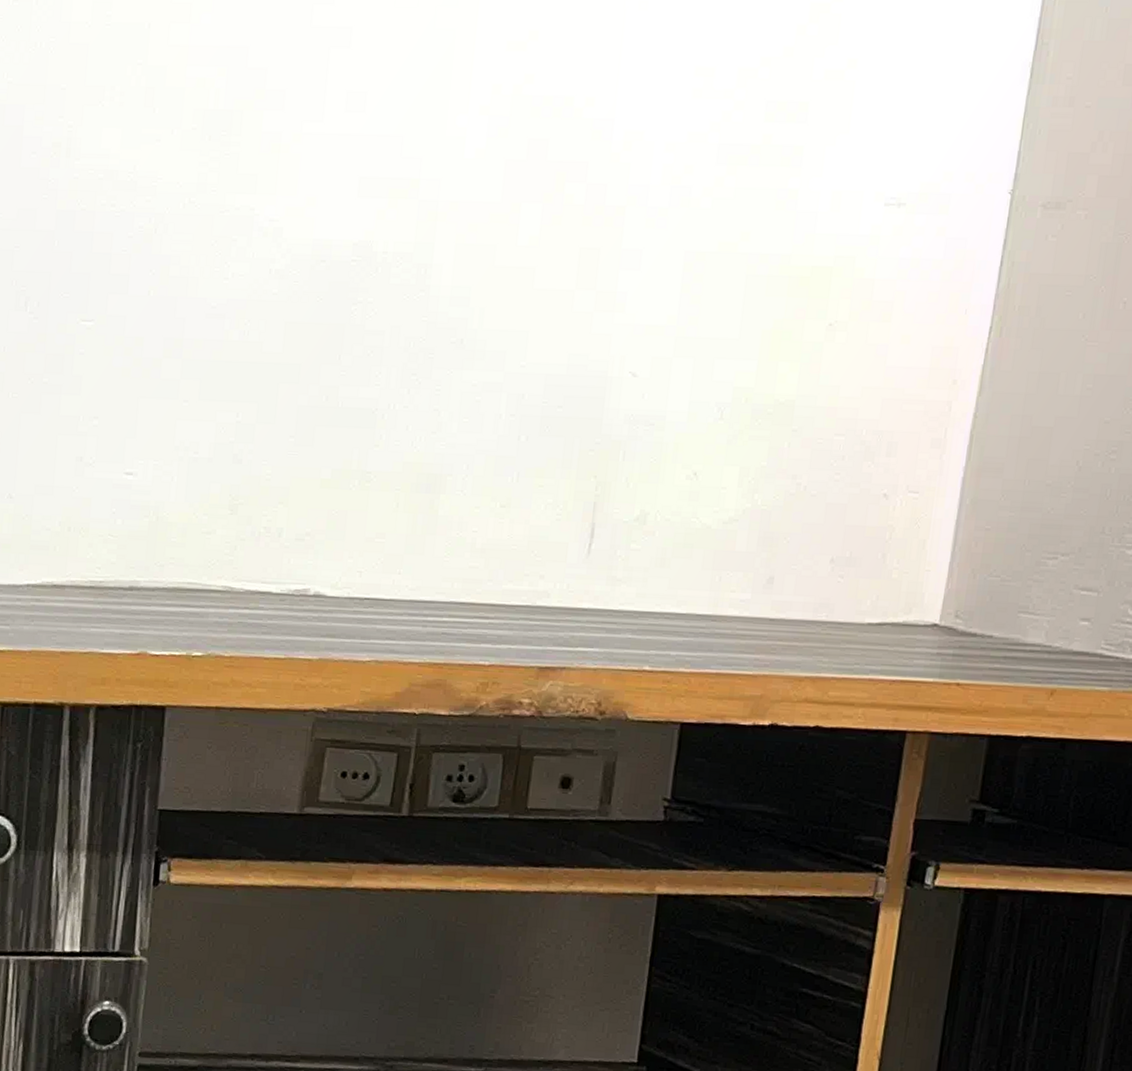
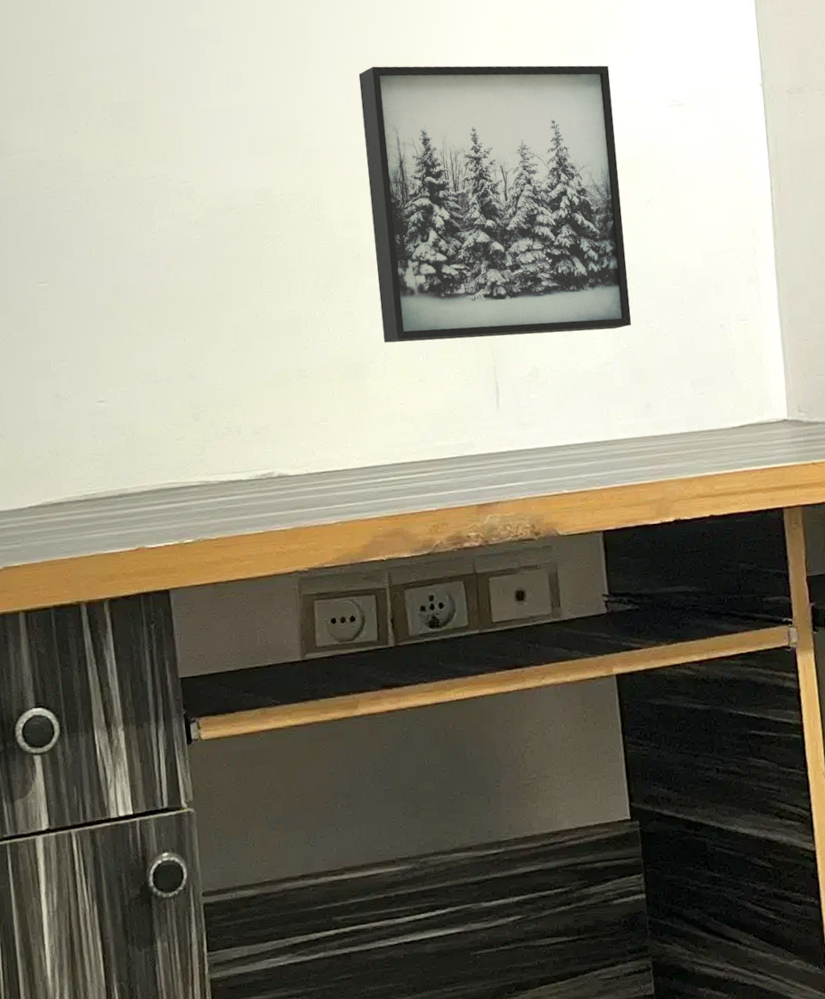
wall art: none [470,103,821,479] -> present [358,65,632,343]

